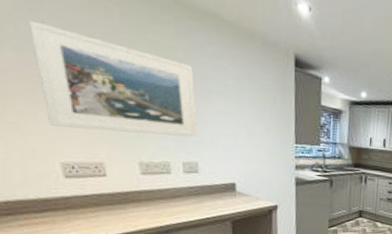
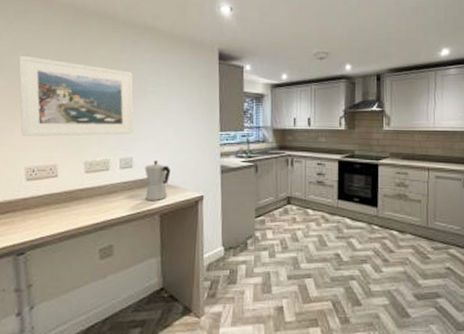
moka pot: none [213,166,242,207] -> present [145,160,171,200]

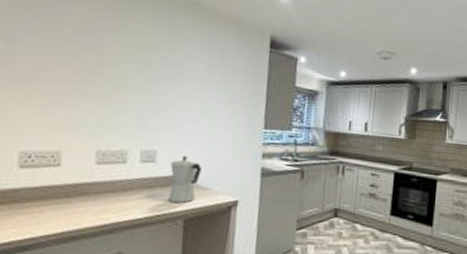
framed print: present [18,55,135,136] -> none [18,16,167,124]

